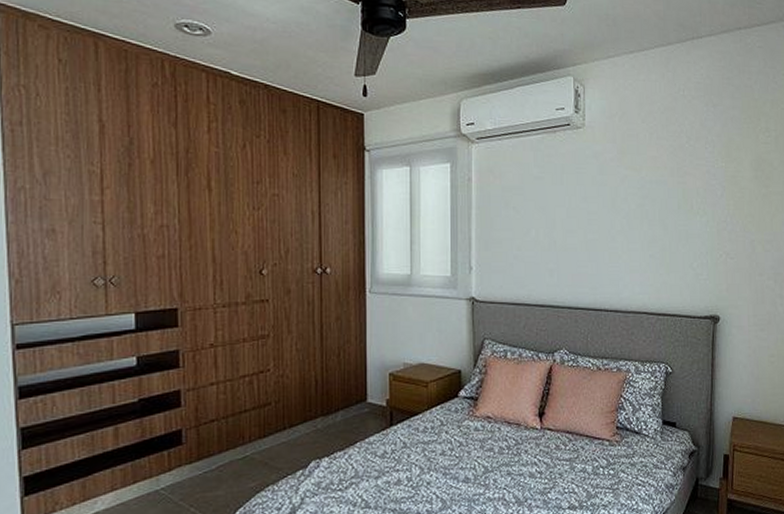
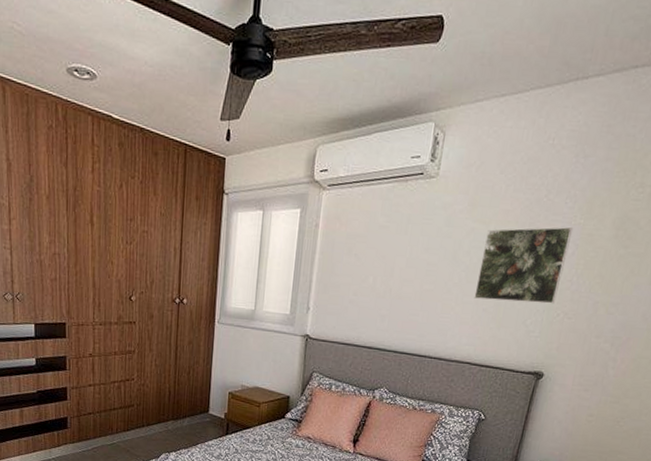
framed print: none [639,170,718,245] -> present [474,227,574,304]

